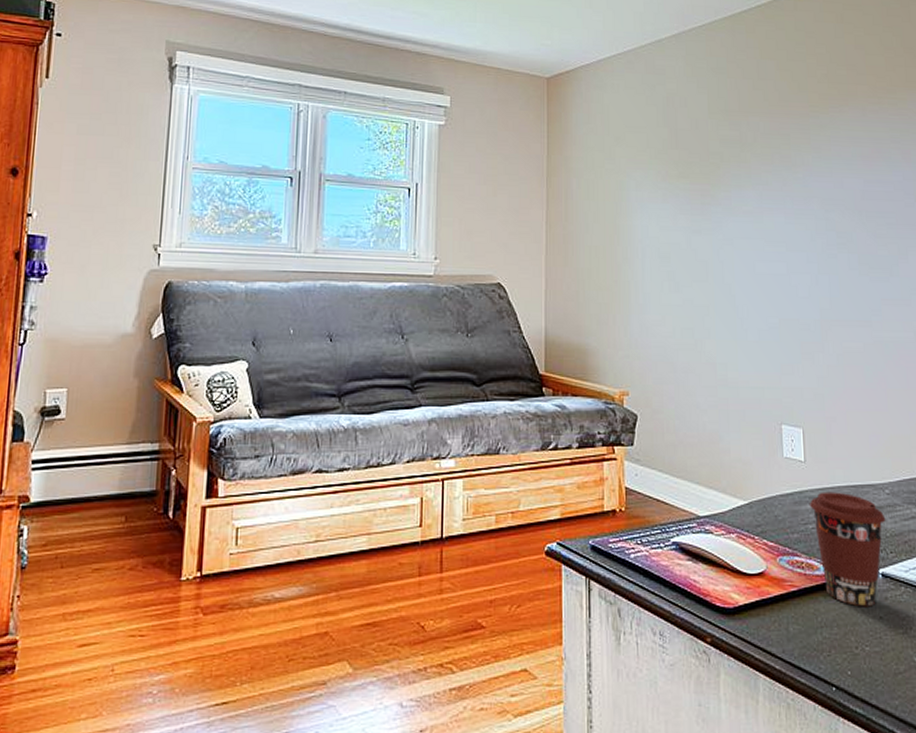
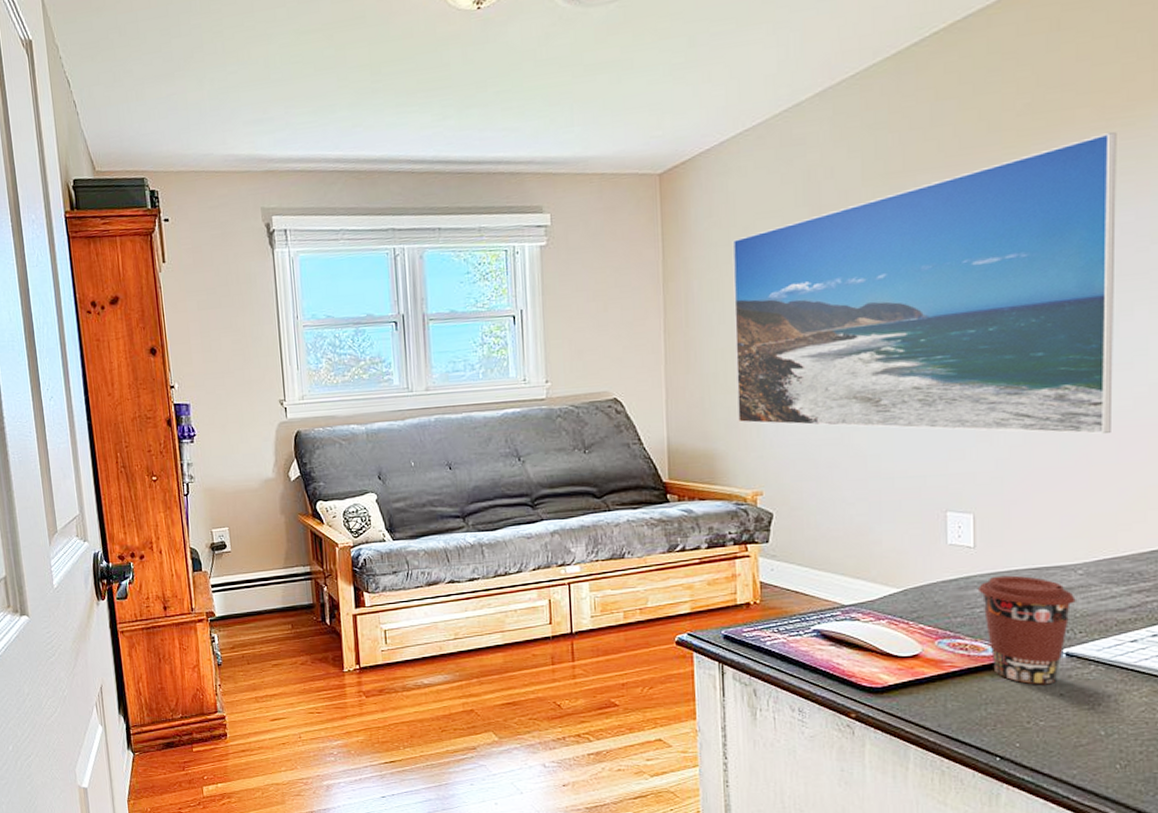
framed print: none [606,108,900,362] -> present [732,132,1117,435]

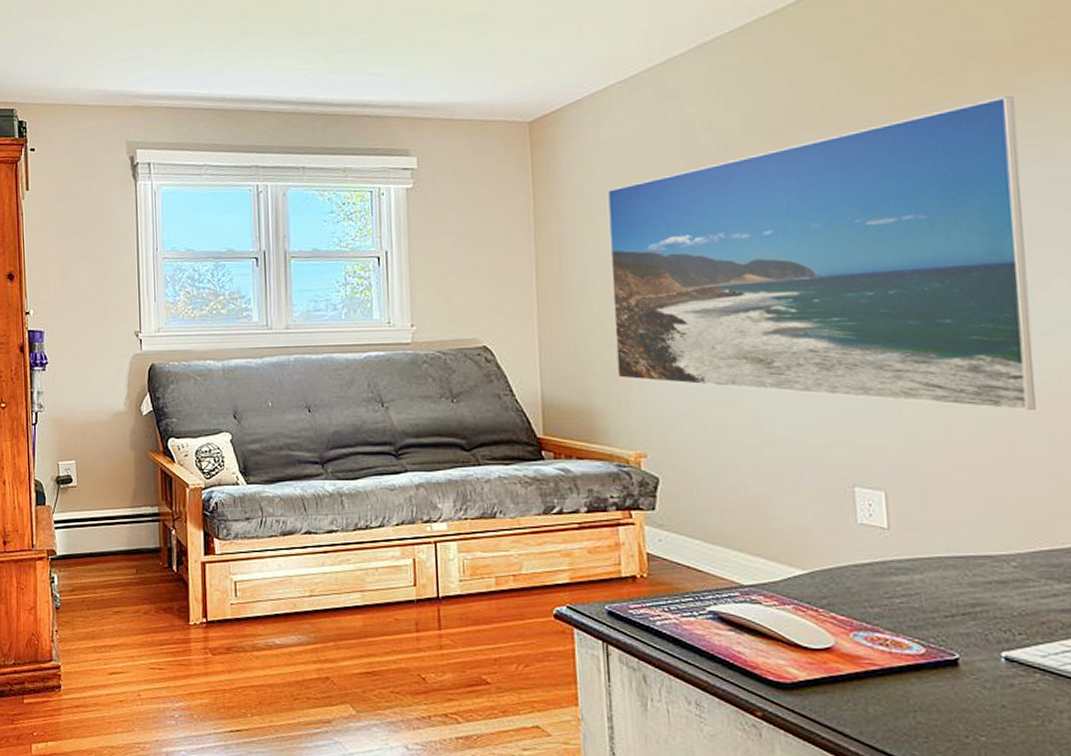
coffee cup: present [977,575,1076,685] -> none [895,562,1012,694]

